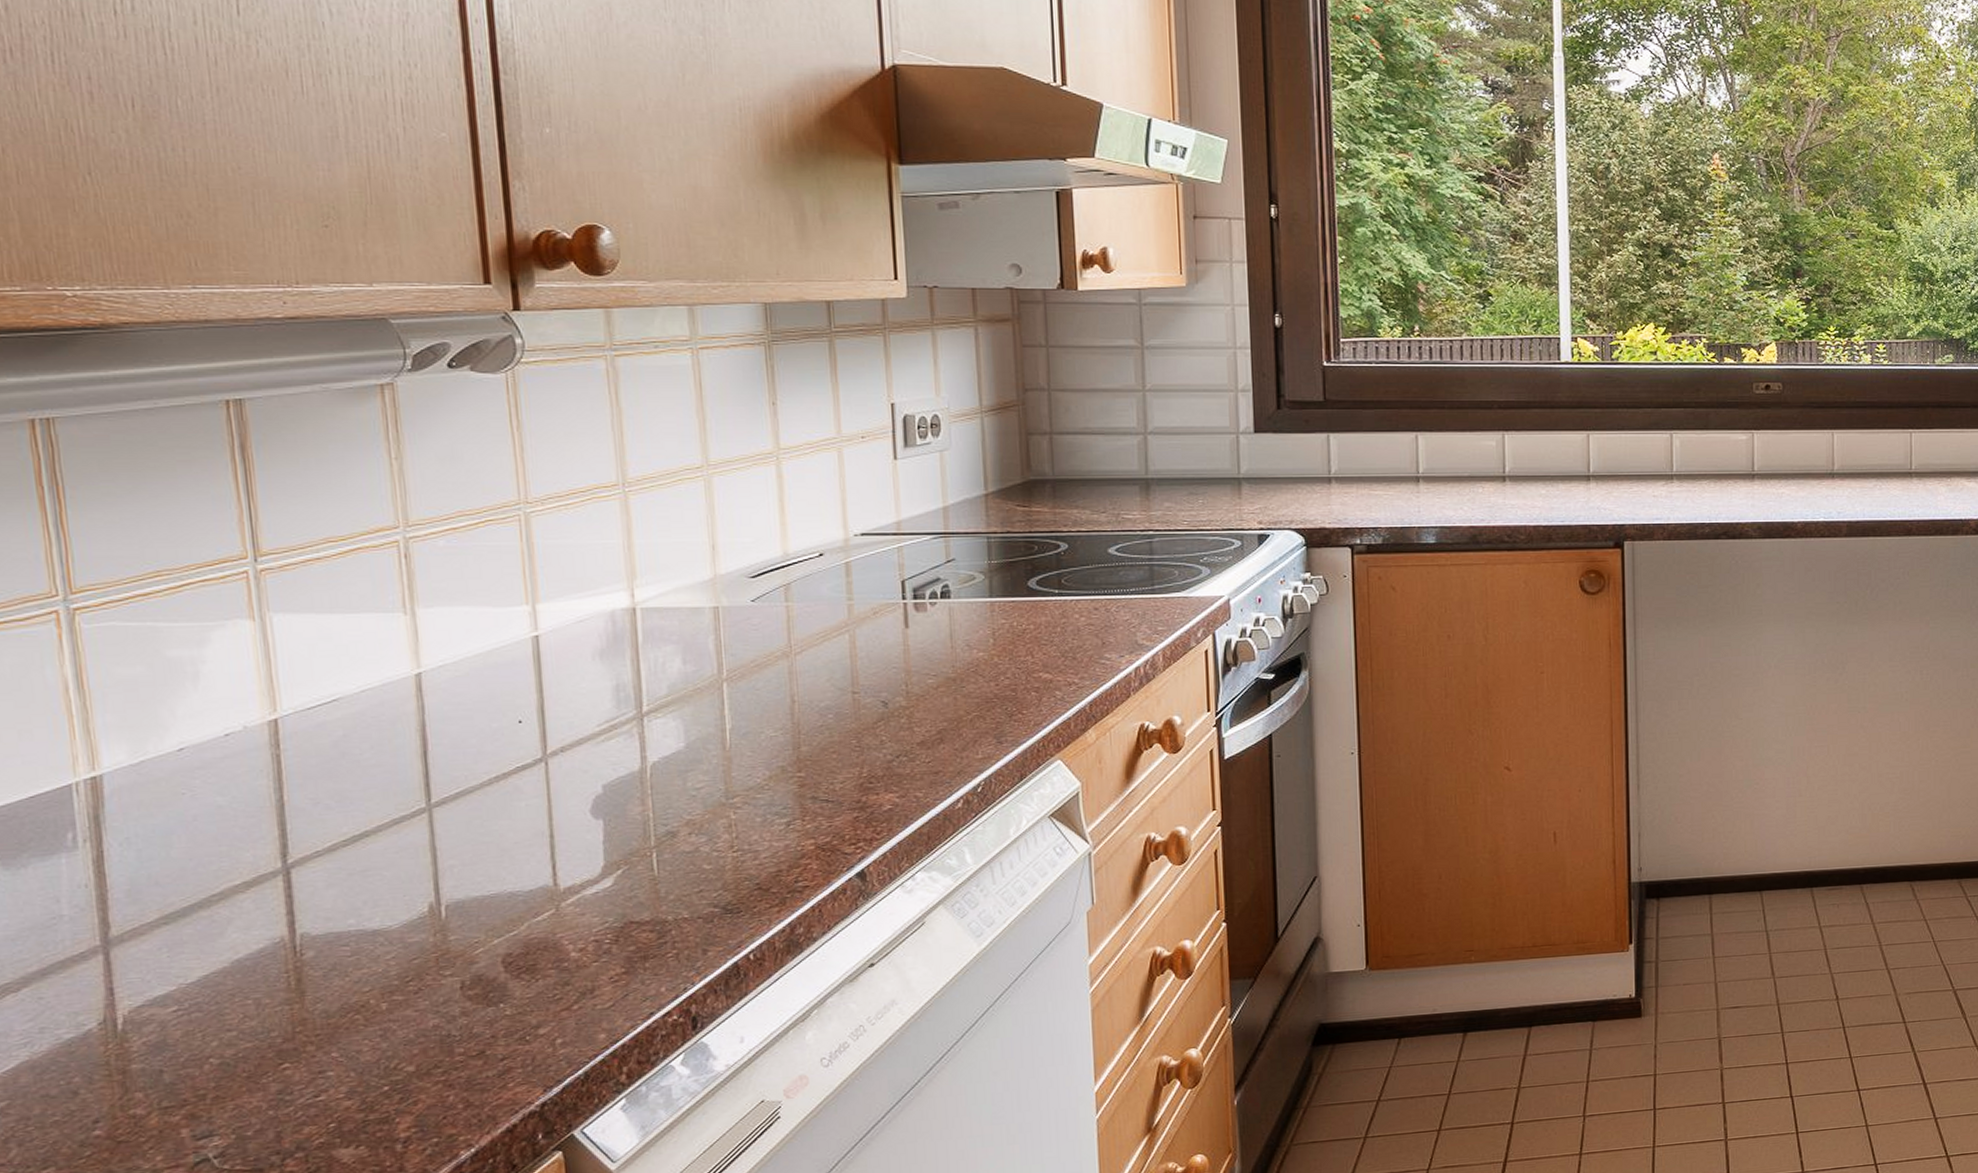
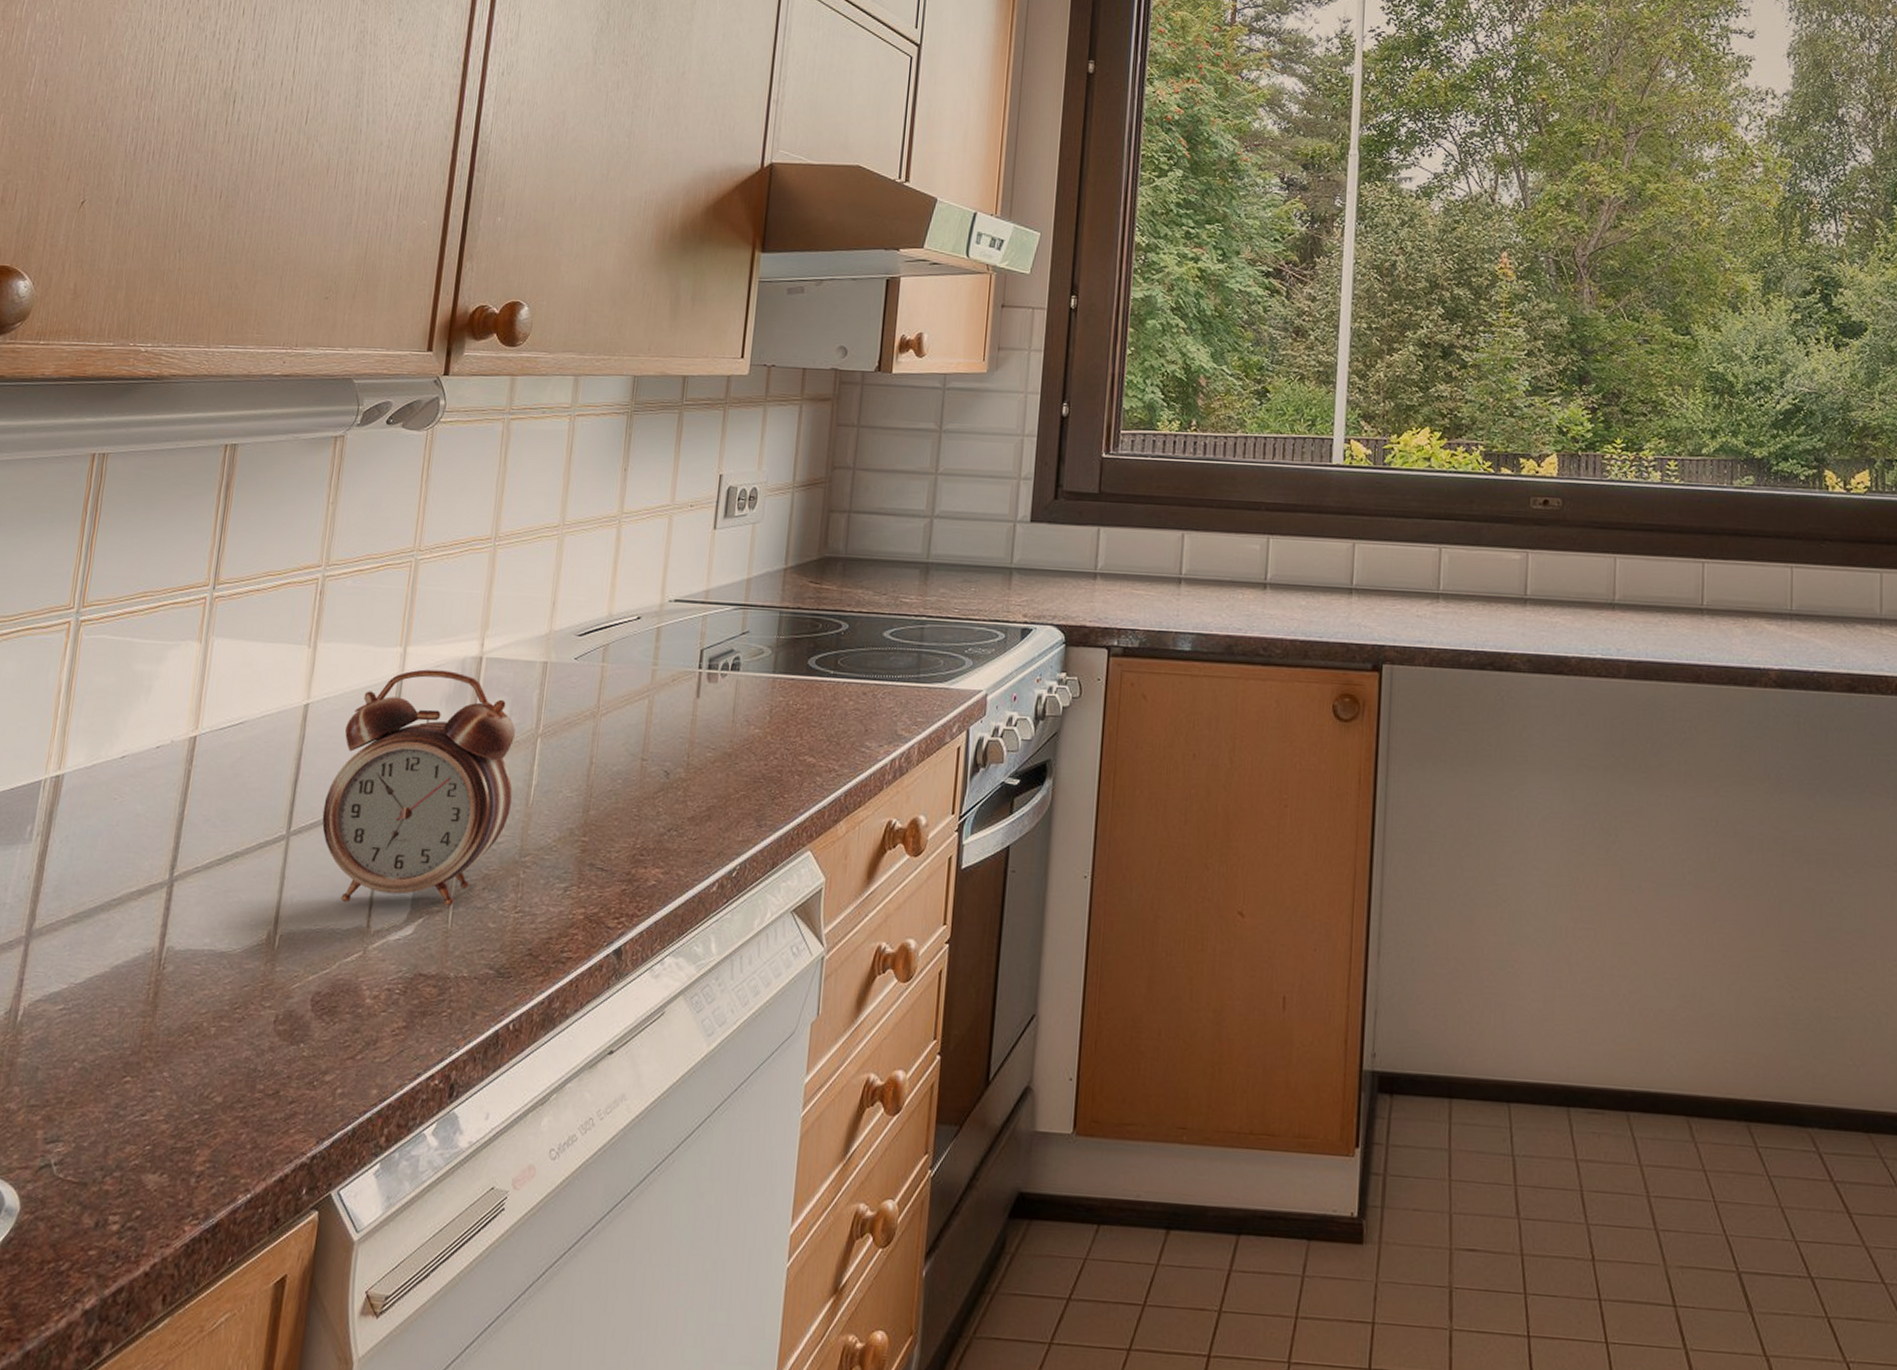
alarm clock: none [467,625,705,865] -> present [322,669,515,907]

